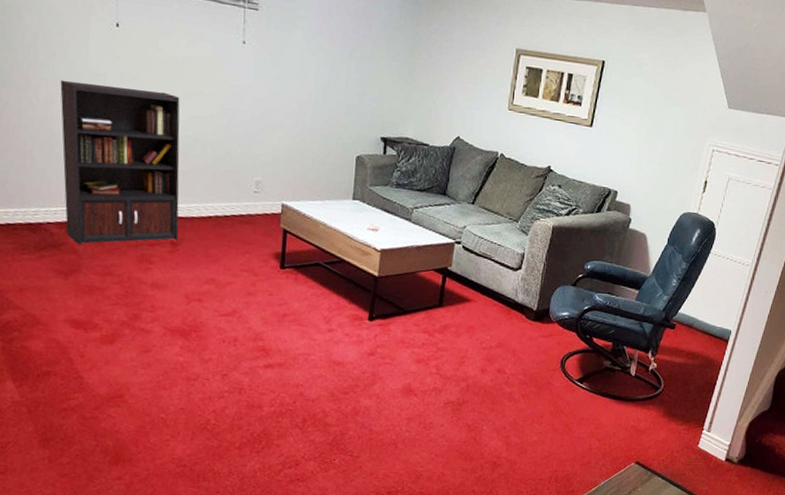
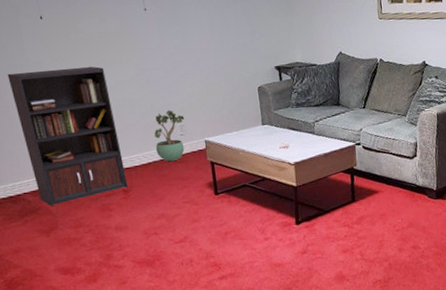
potted plant: none [221,160,264,221] -> present [154,110,185,162]

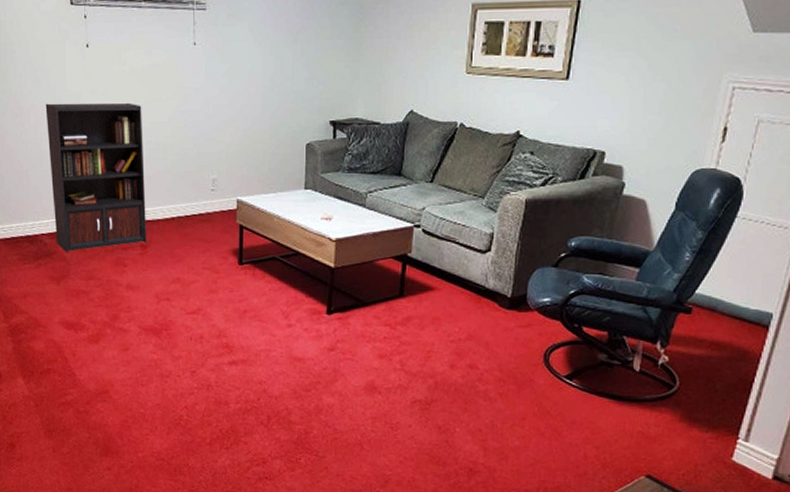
potted plant: present [154,110,185,162] -> none [182,160,219,220]

